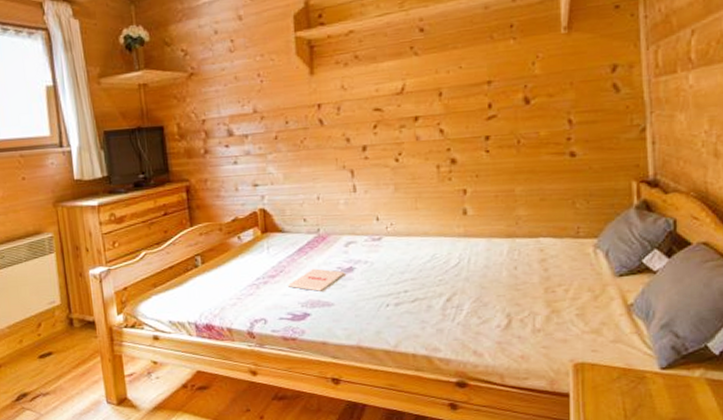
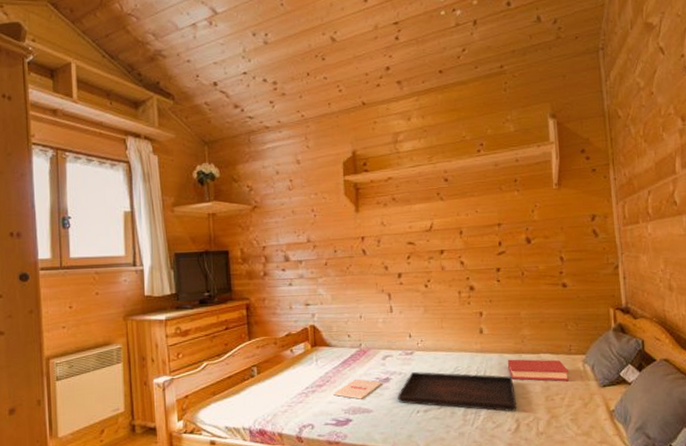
serving tray: none [363,260,509,306] -> present [398,372,517,412]
hardback book: none [497,244,576,270] -> present [507,359,570,382]

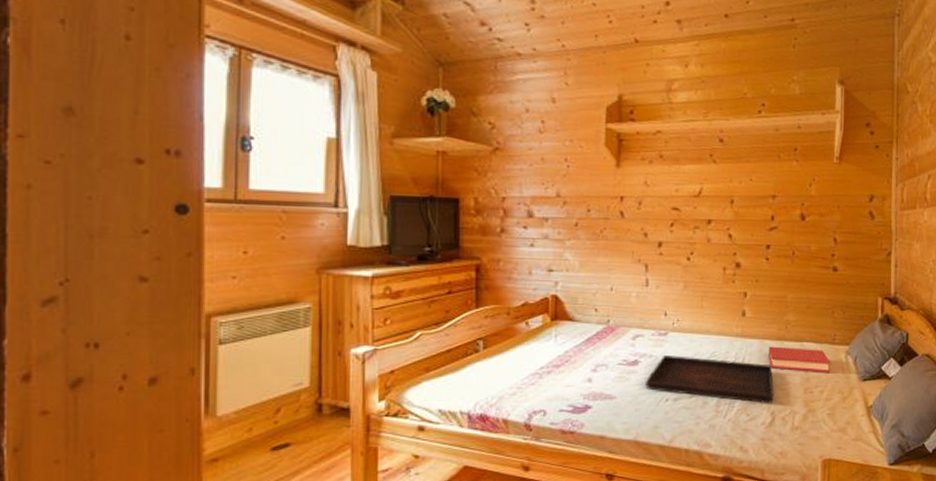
magazine: present [332,379,383,399] -> none [571,360,630,384]

